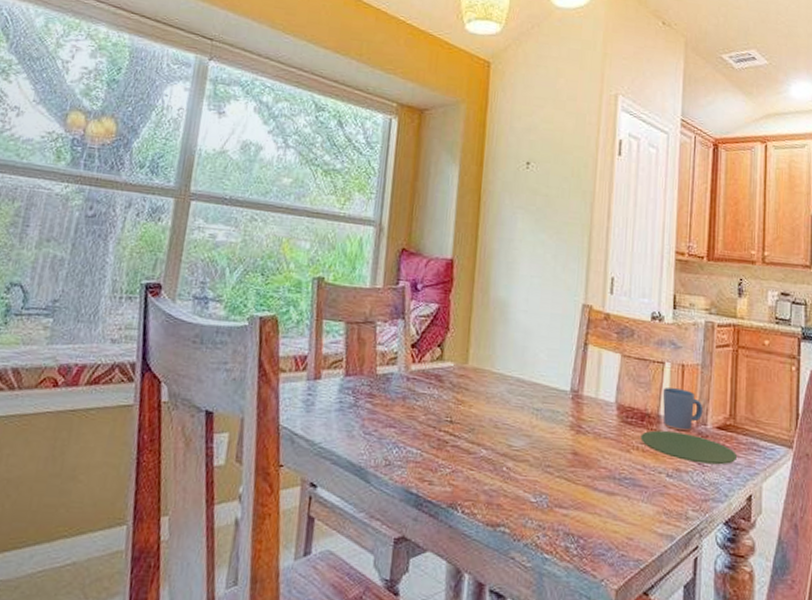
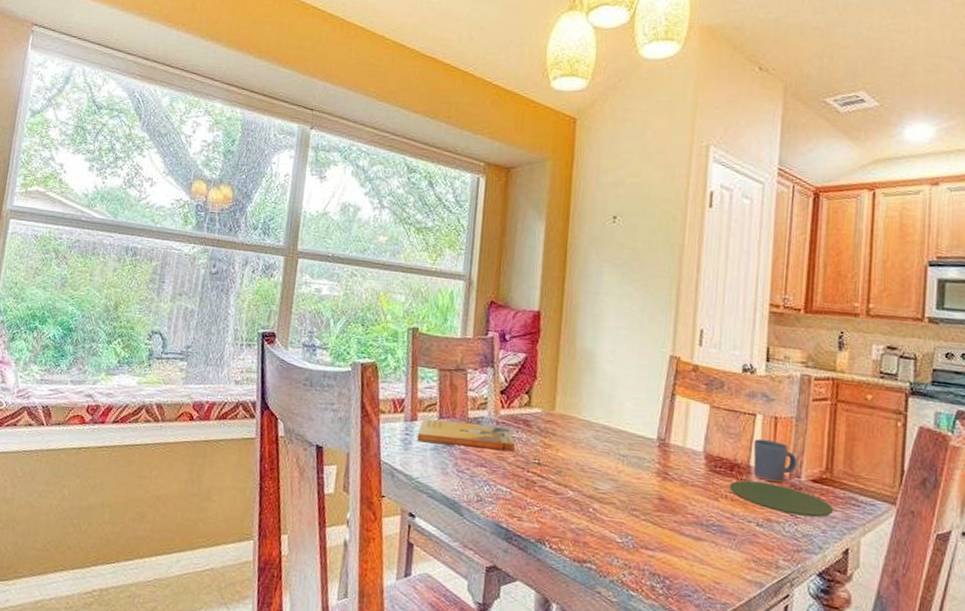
book: none [320,376,426,409] -> present [416,418,515,451]

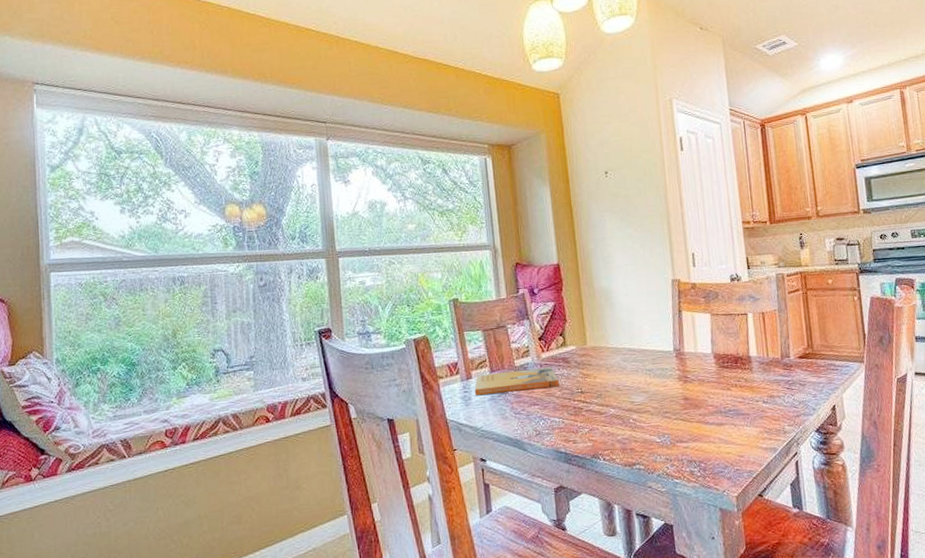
plate: present [729,480,834,518] -> none [737,366,819,389]
mug: present [753,439,797,483] -> none [749,332,786,366]

